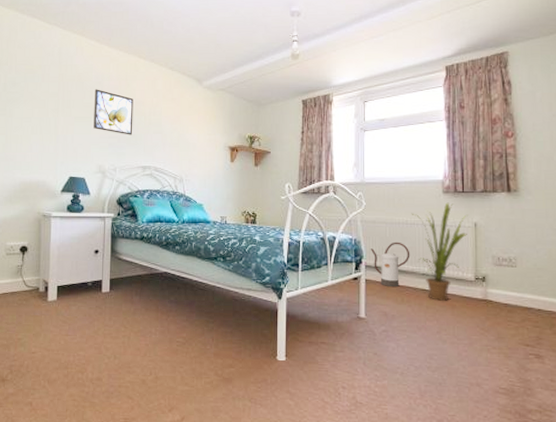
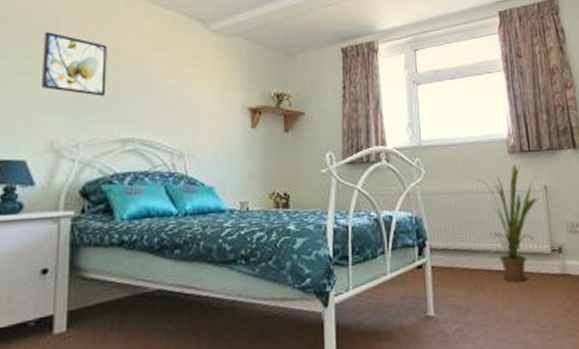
watering can: present [370,242,410,288] -> none [434,215,481,273]

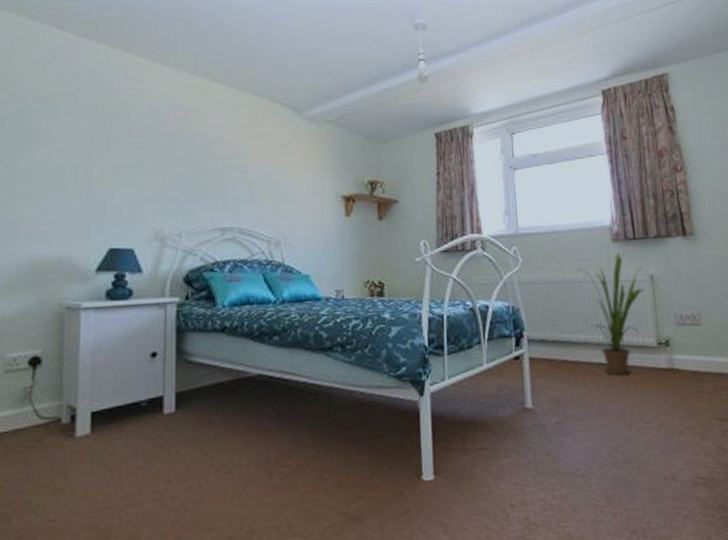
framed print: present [42,32,107,96] -> none [146,124,205,186]

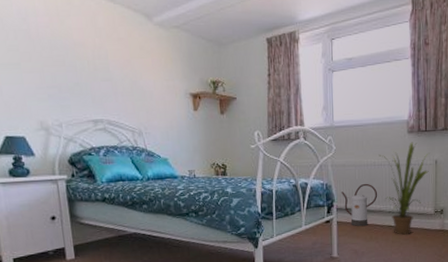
watering can: none [532,305,581,365] -> present [341,183,378,227]

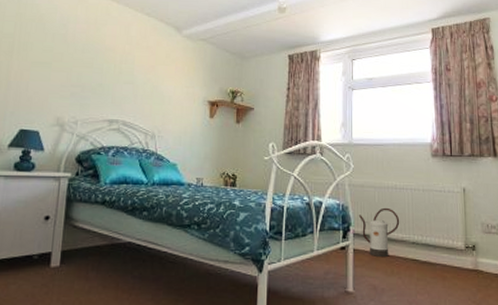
house plant: present [378,142,430,236] -> none [400,166,457,273]

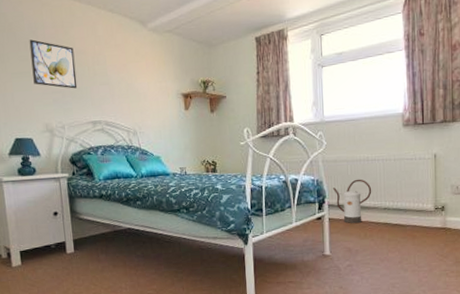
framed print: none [53,32,103,85] -> present [29,39,78,89]

